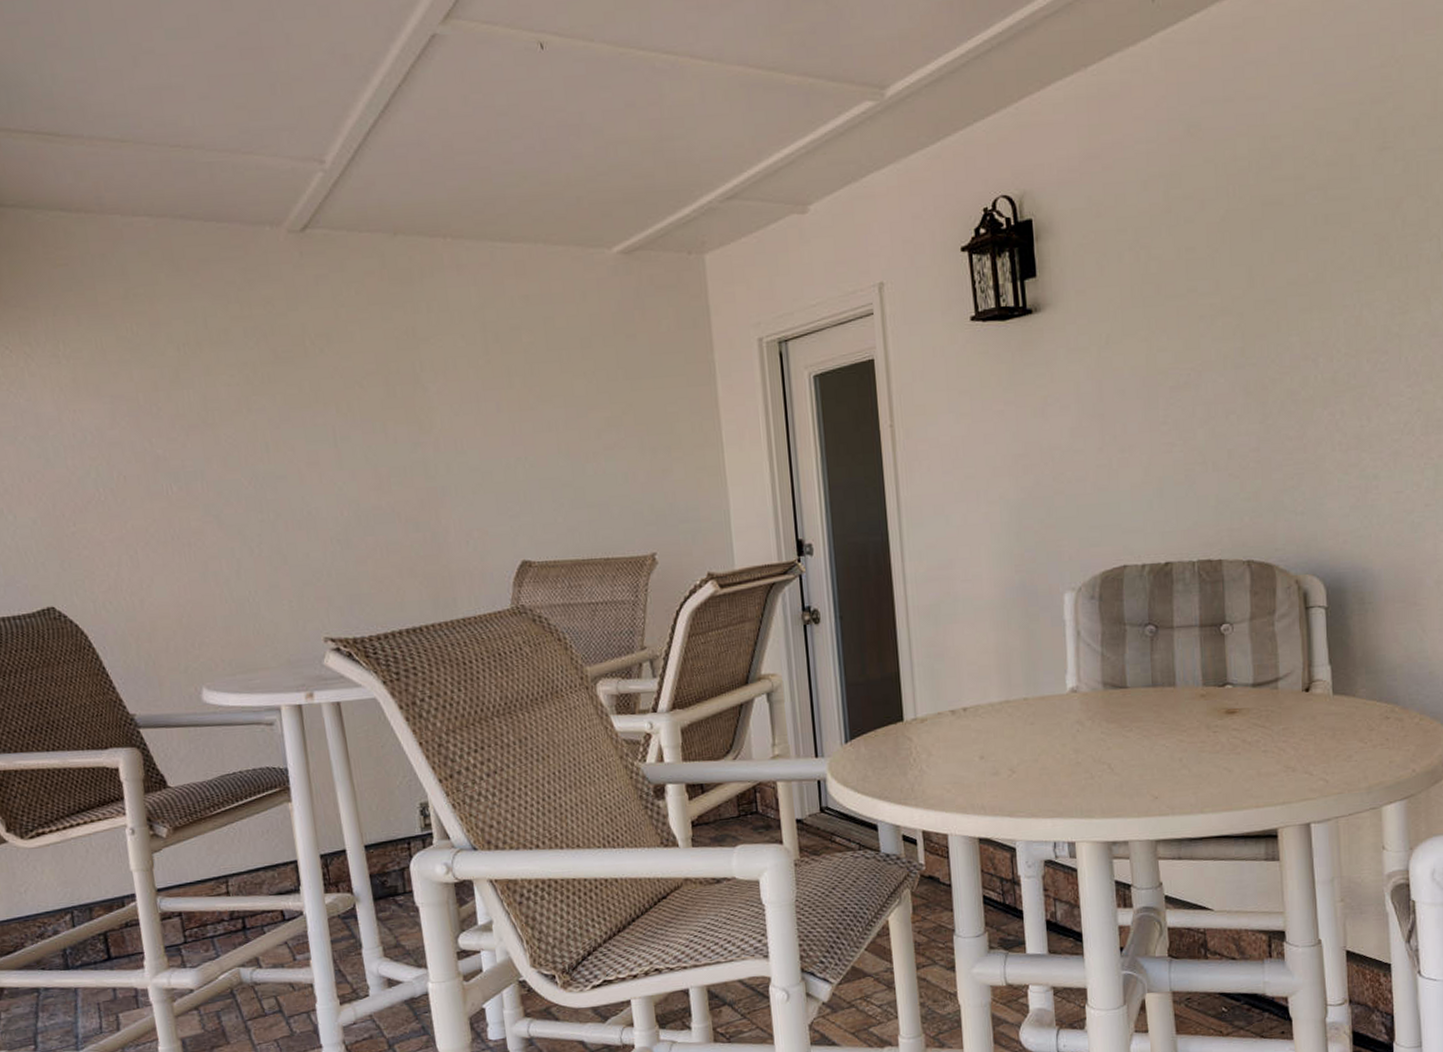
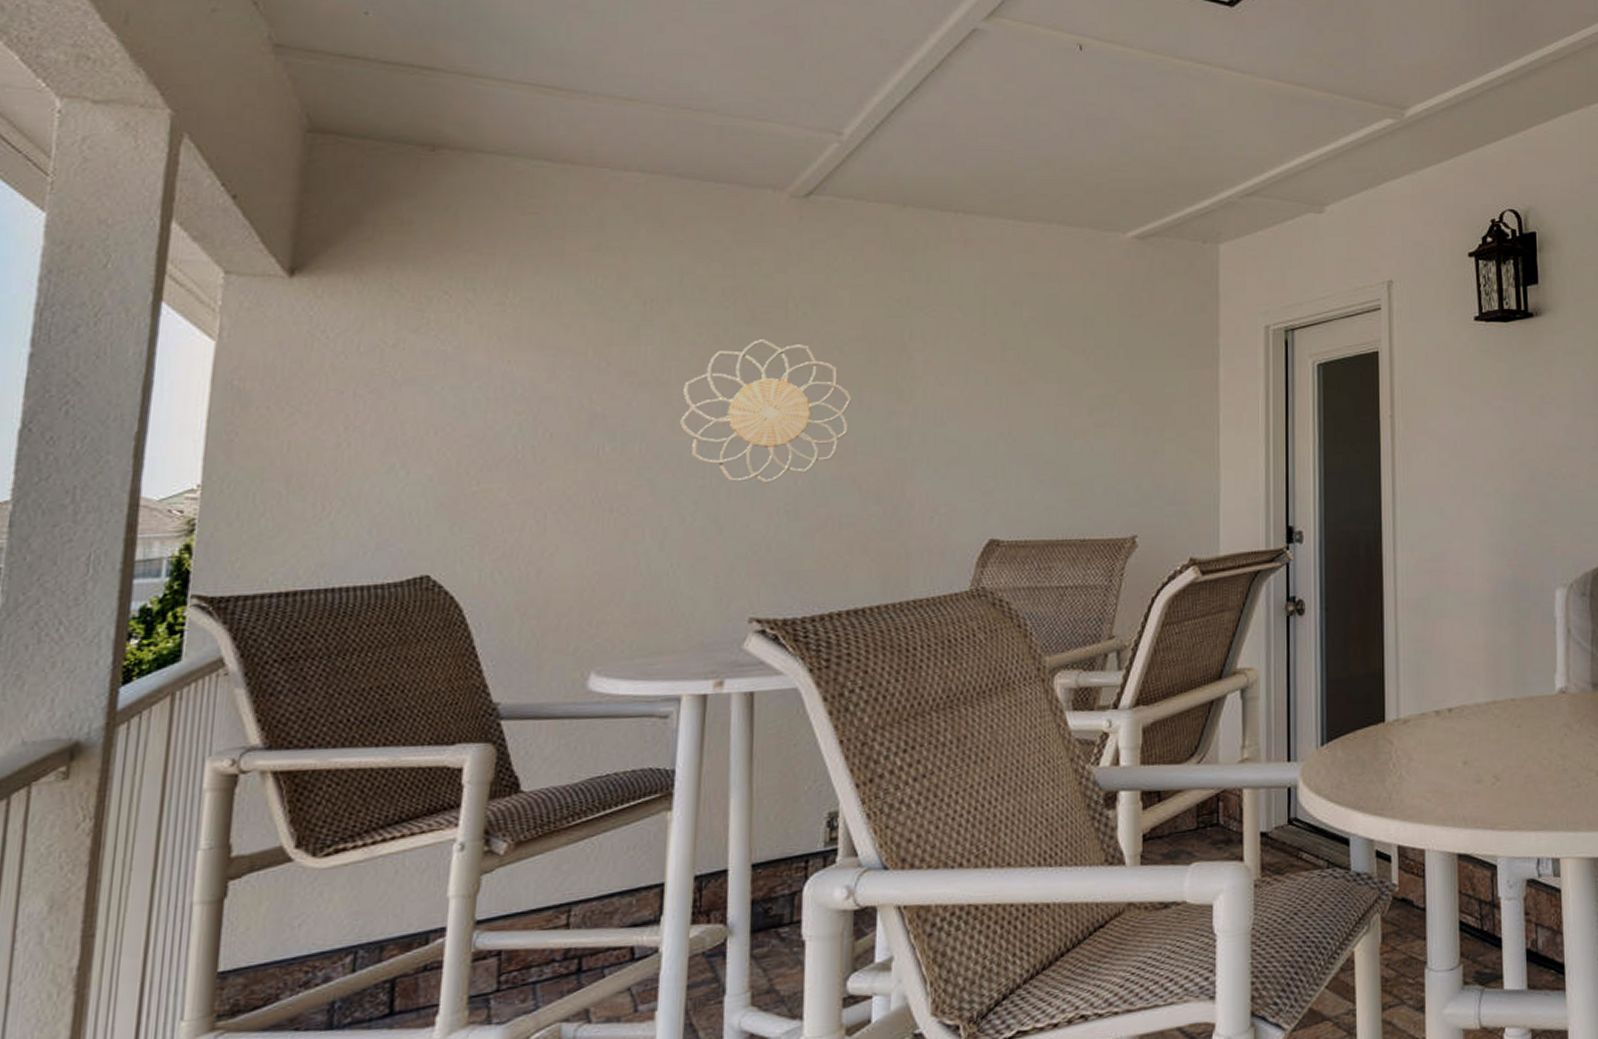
decorative wall piece: none [228,378,380,516] -> present [680,339,853,483]

